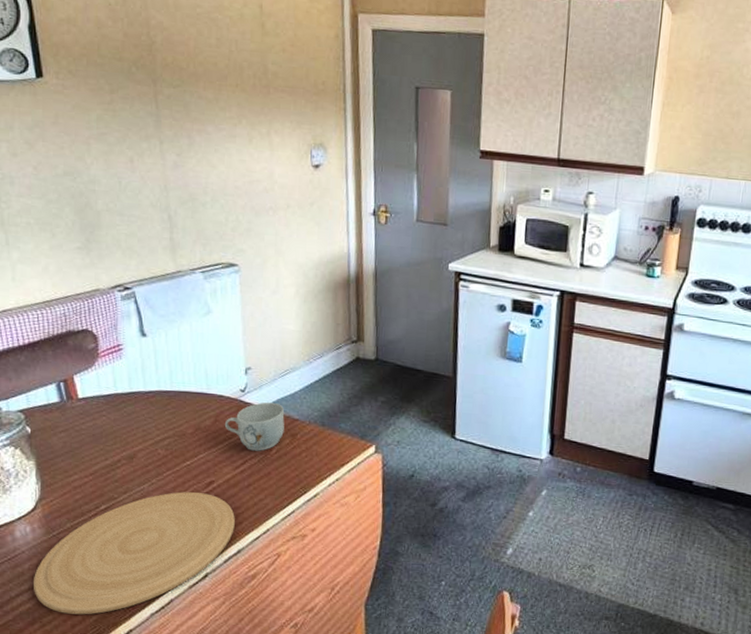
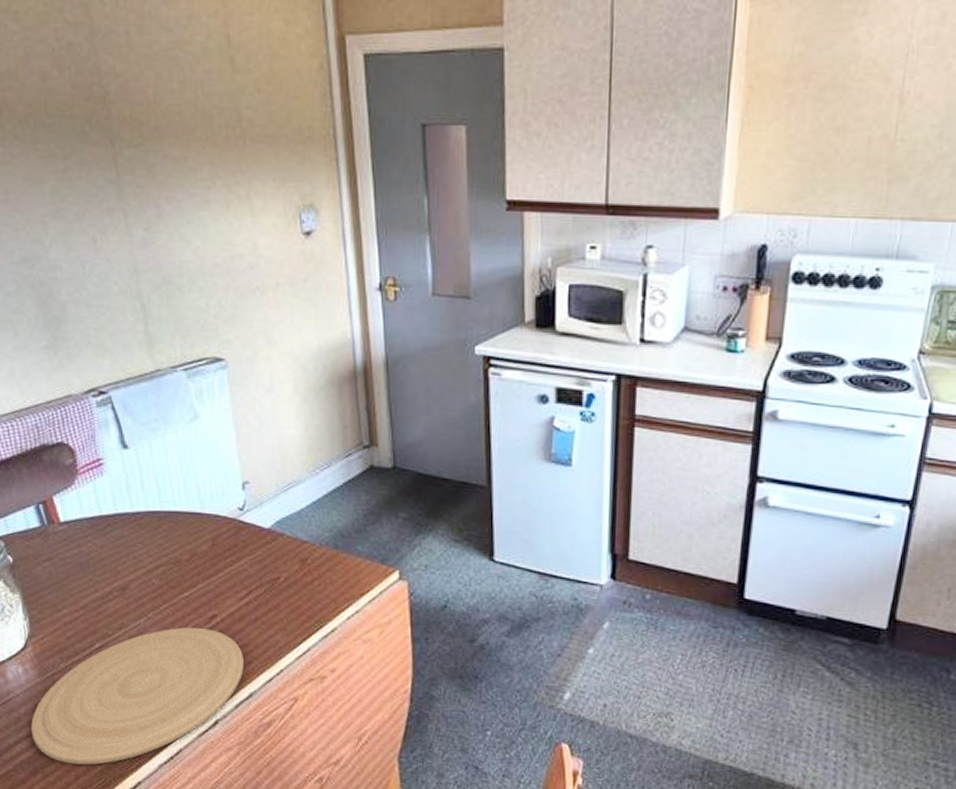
mug: present [224,402,285,451] -> none [223,521,292,580]

